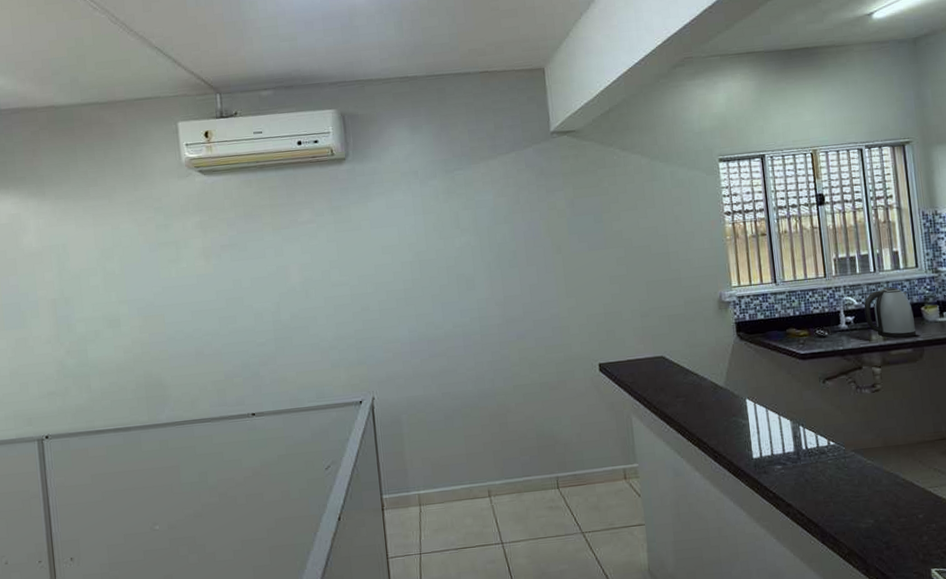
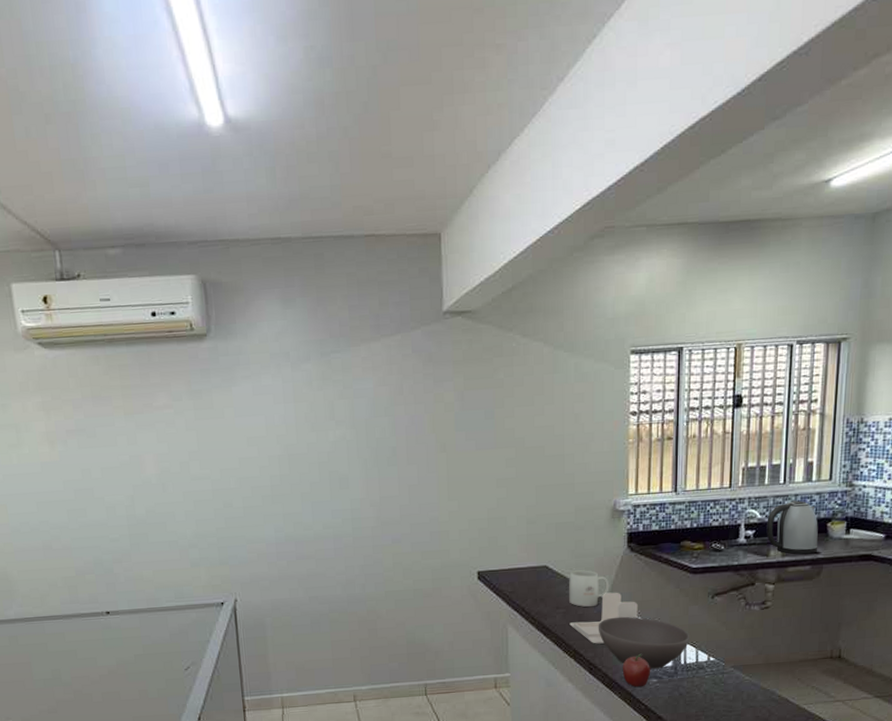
mug: none [685,359,725,396] -> present [568,570,610,608]
napkin holder: none [690,379,755,432] -> present [569,592,638,644]
bowl: none [717,403,808,456] -> present [598,616,690,669]
fruit: none [746,441,775,474] -> present [622,654,651,687]

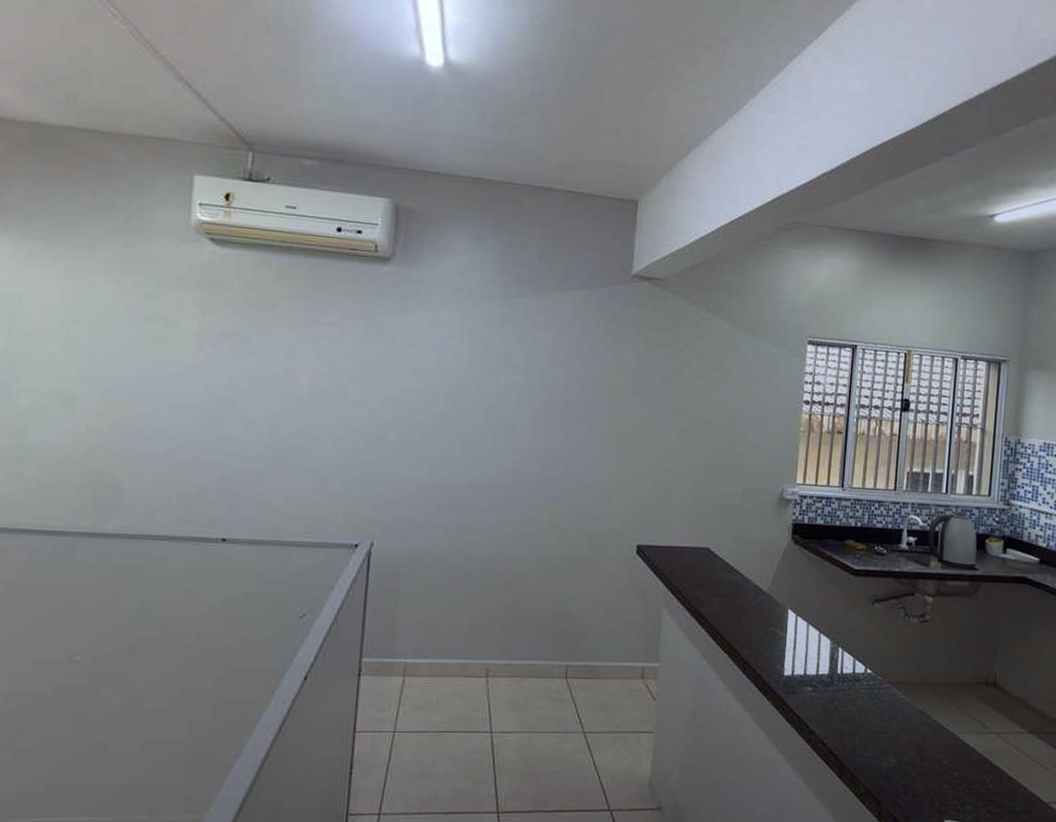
mug: present [568,570,610,608] -> none [727,557,771,599]
napkin holder: present [569,592,638,644] -> none [726,585,798,641]
bowl: present [598,616,690,669] -> none [755,613,848,676]
fruit: present [622,654,651,687] -> none [777,658,807,695]

